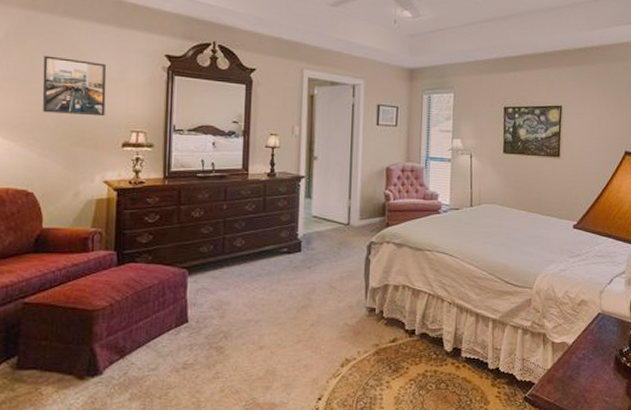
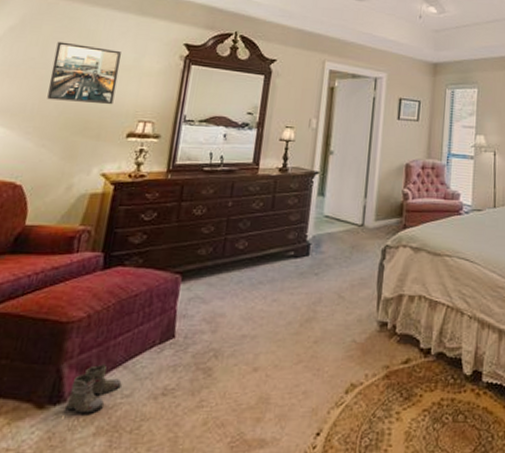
boots: none [102,344,147,386] -> present [64,363,122,417]

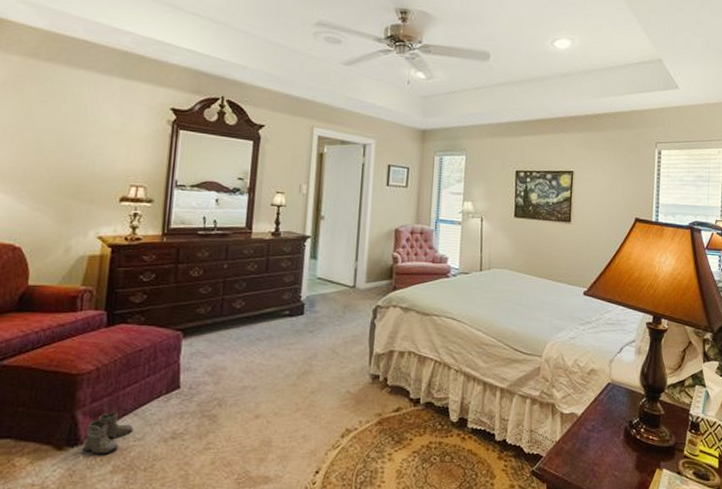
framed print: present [47,41,121,105] -> none [37,105,108,170]

